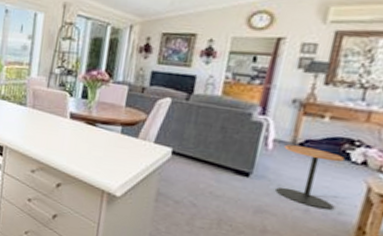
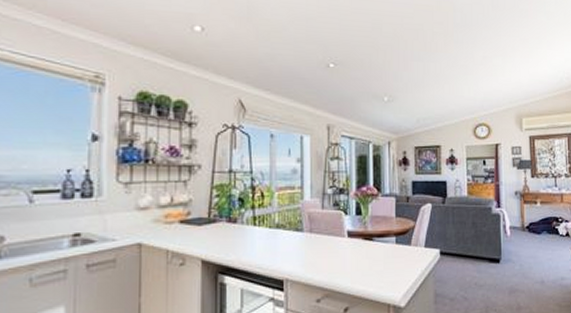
side table: present [275,144,345,210] -> none [518,229,558,279]

